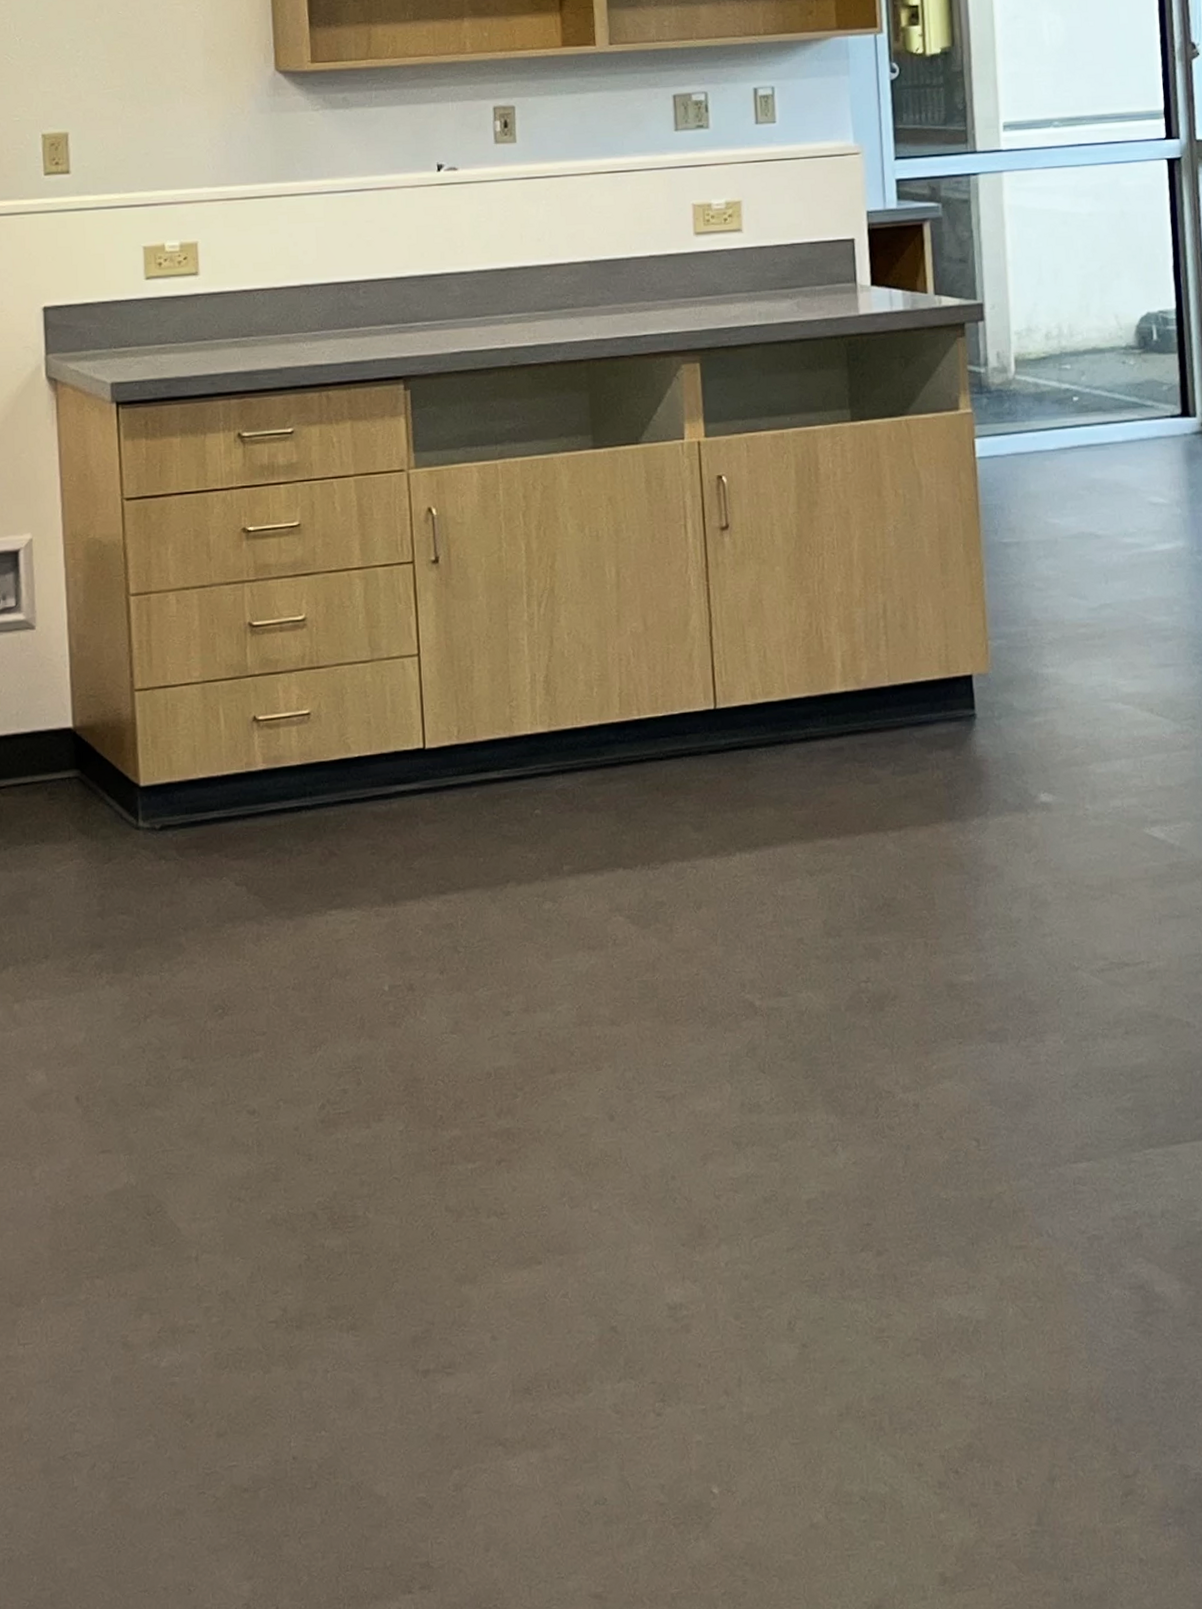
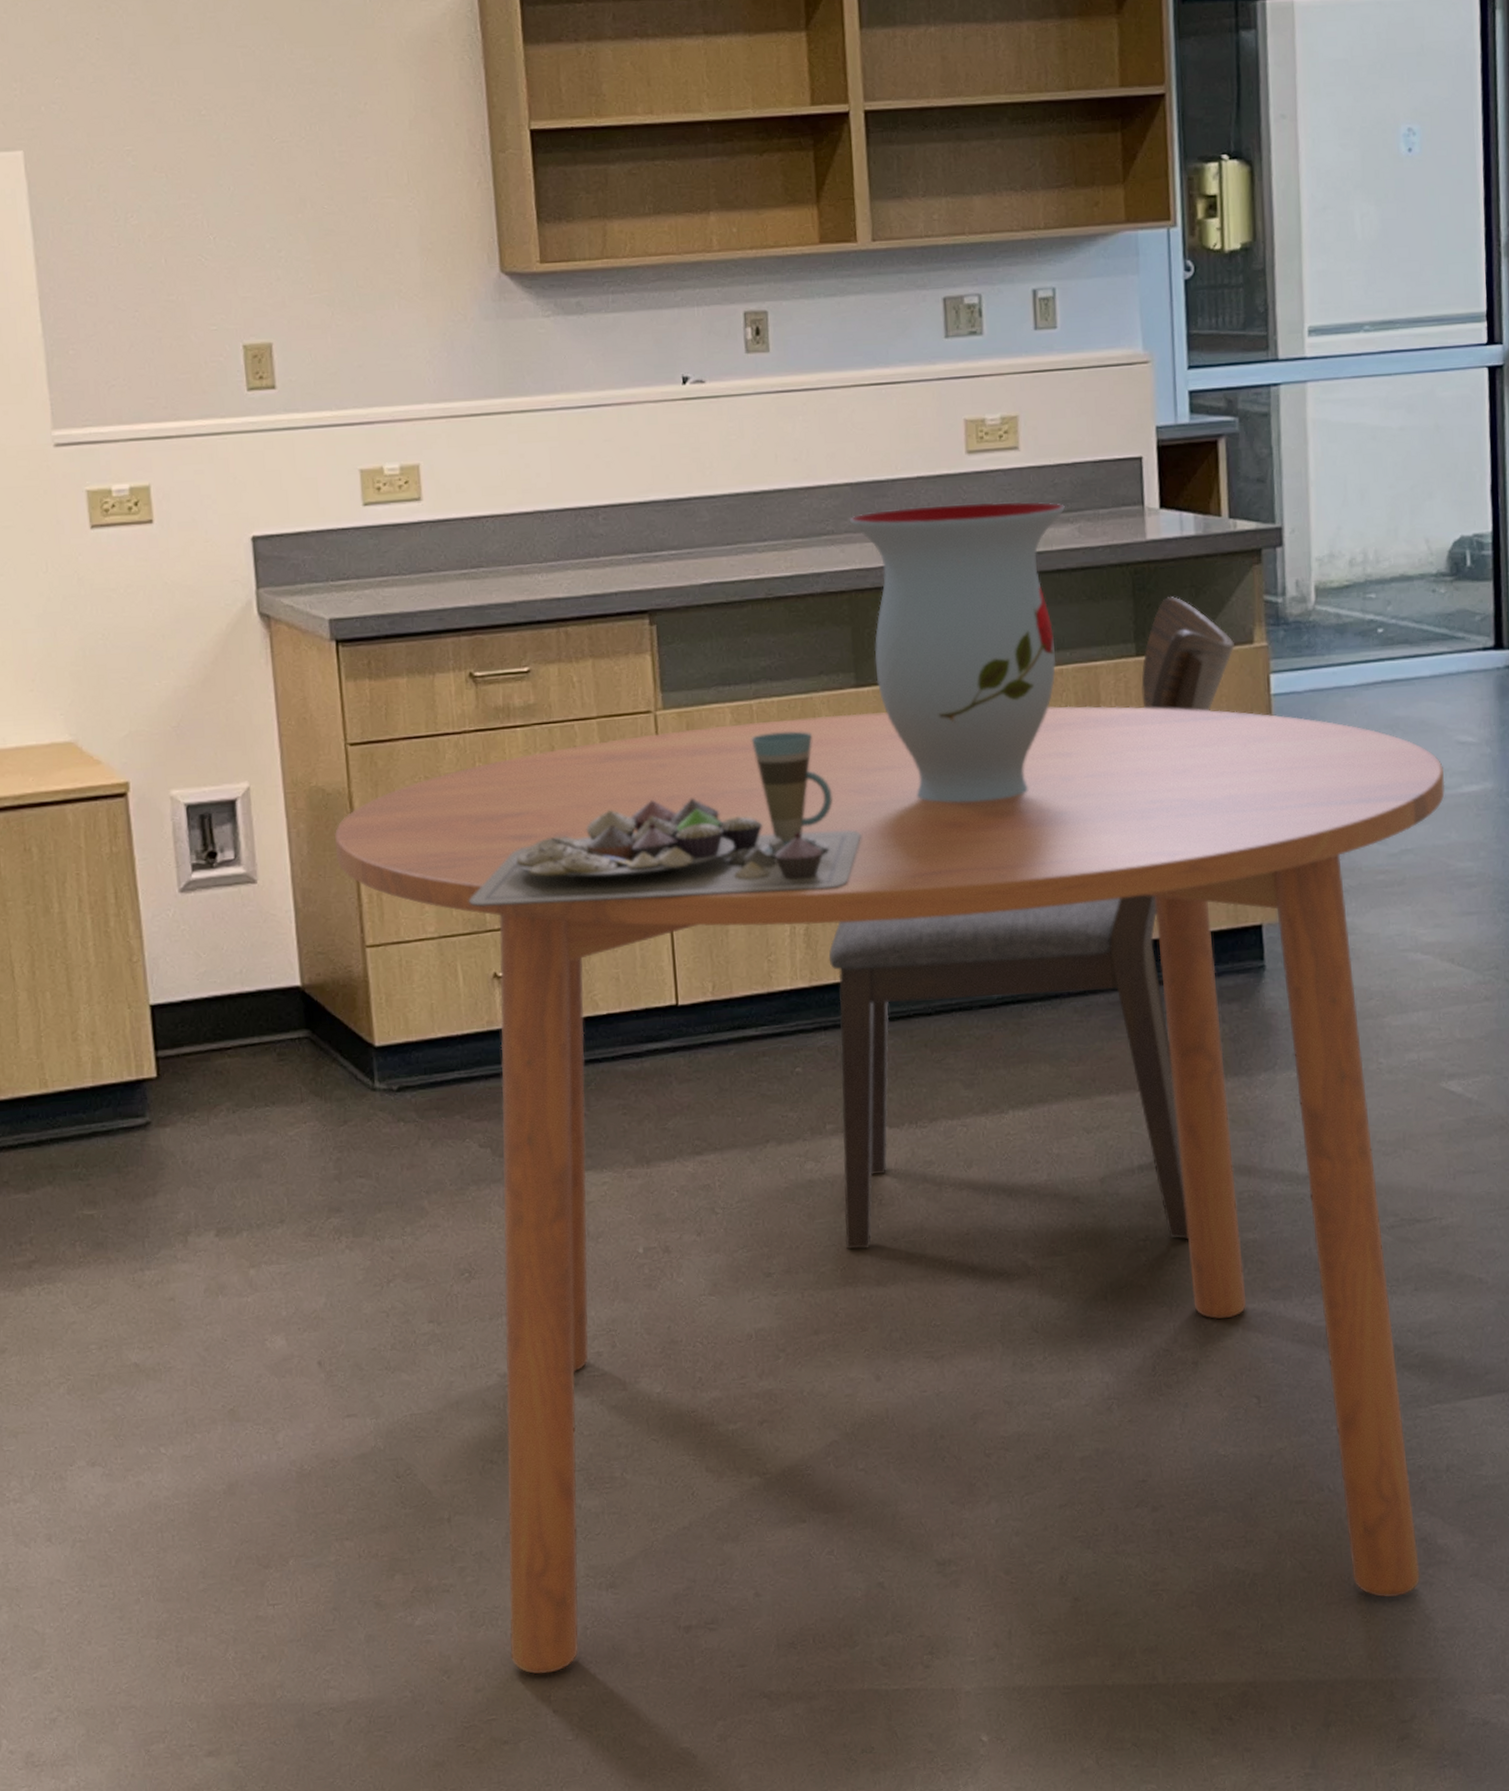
dining table: none [108,467,1140,1419] -> present [334,706,1445,1675]
food plate: none [231,489,598,653] -> present [468,731,862,907]
chair: none [566,365,942,989] -> present [828,596,1234,1250]
vase: none [588,279,784,557] -> present [850,501,1065,803]

